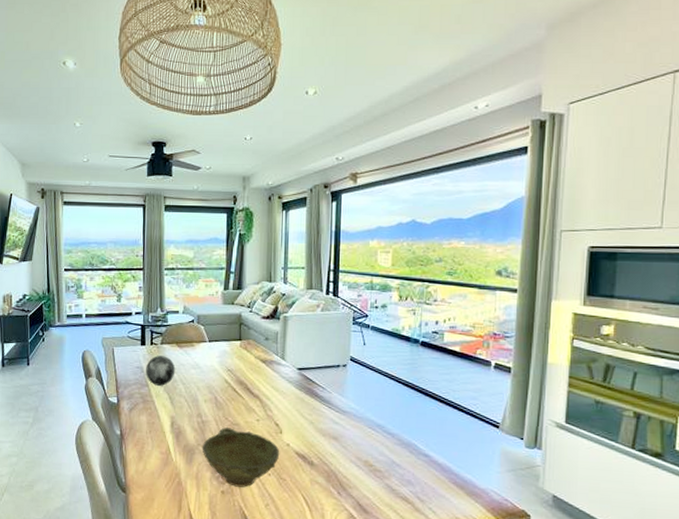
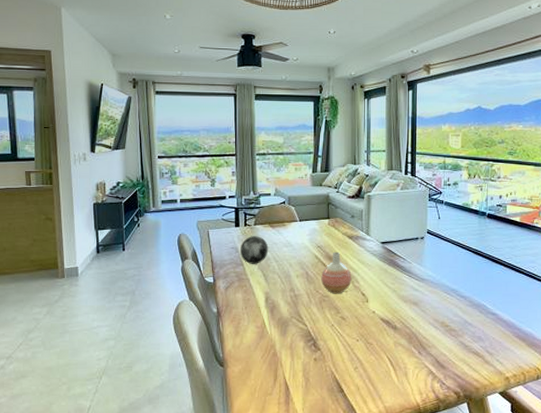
bowl: present [202,427,280,488] -> none [295,300,367,354]
vase: none [231,376,264,423] -> present [321,251,352,294]

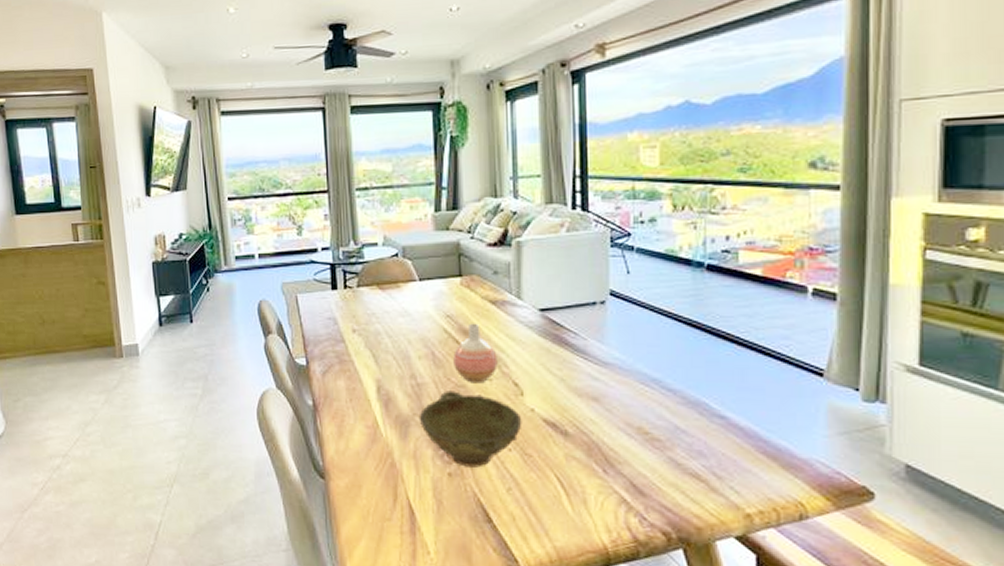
decorative orb: present [239,236,269,264] -> none [339,302,378,341]
bowl: none [295,300,367,354] -> present [419,391,522,468]

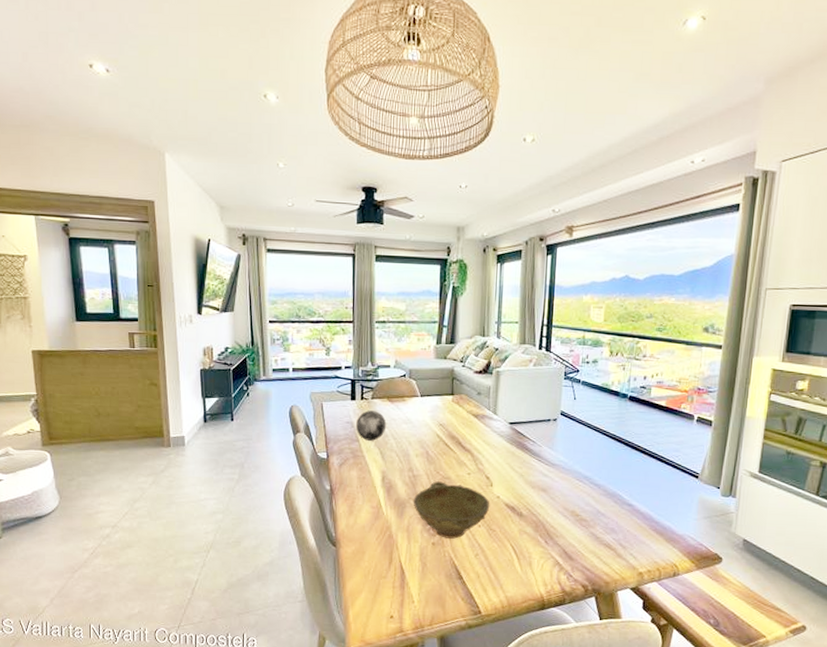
decorative orb: none [339,302,378,341] -> present [355,410,387,441]
vase: present [453,323,498,384] -> none [442,431,476,476]

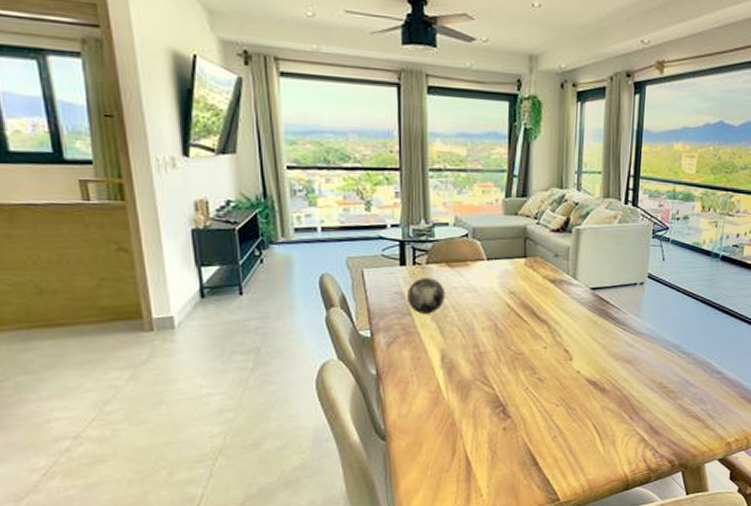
bowl: present [413,481,490,539] -> none [479,358,570,422]

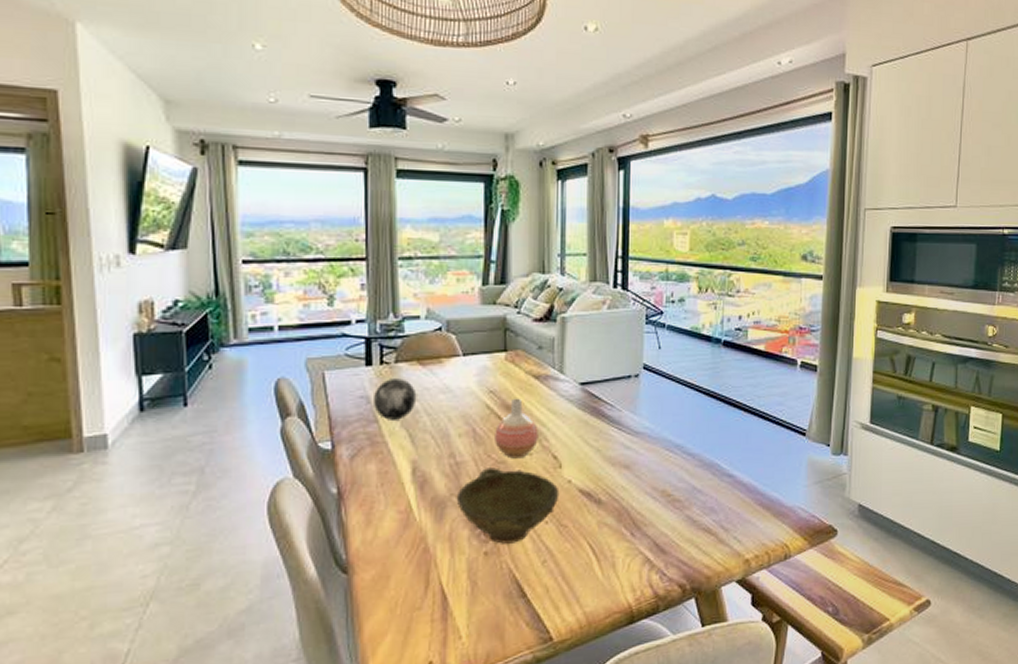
bowl: none [479,358,570,422] -> present [456,467,560,544]
vase: none [514,299,553,351] -> present [495,398,538,459]

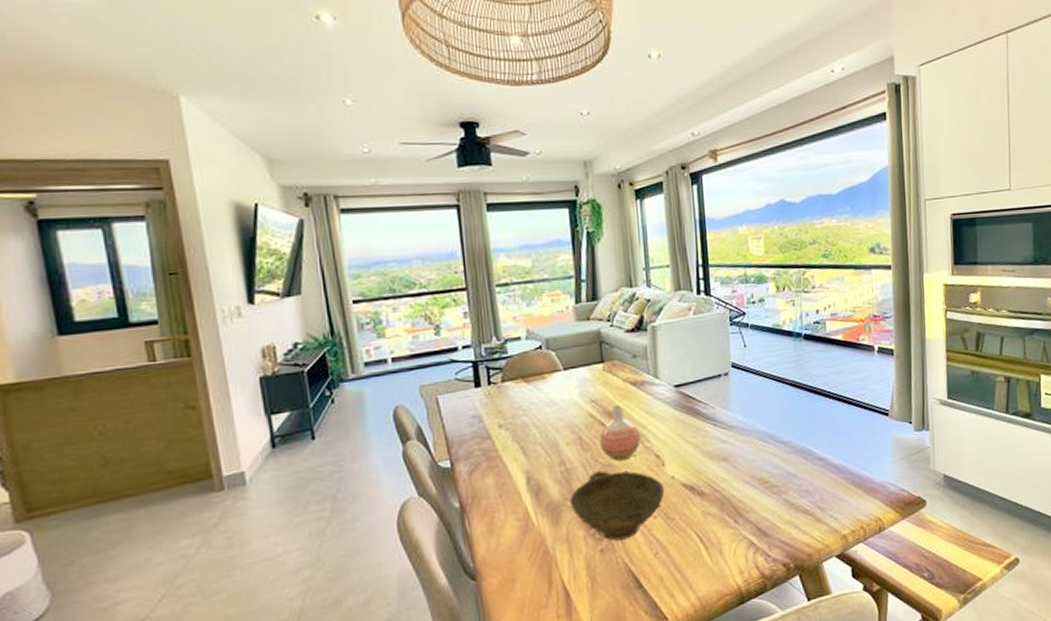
decorative orb: present [372,378,417,420] -> none [484,396,525,436]

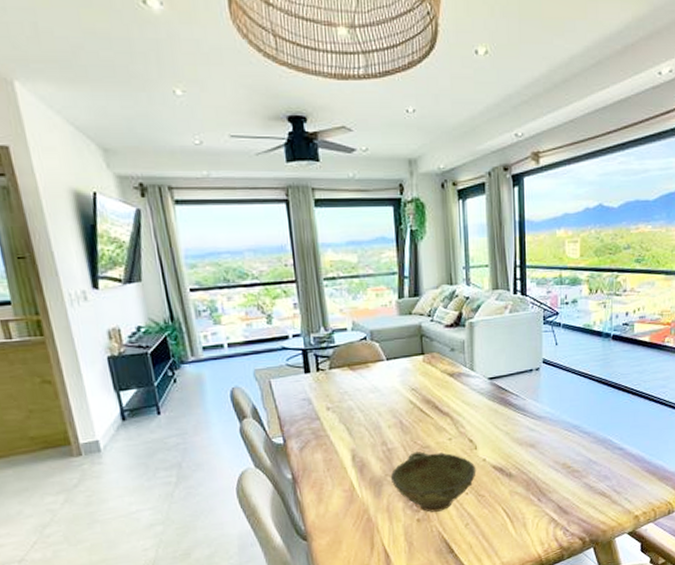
vase: present [599,404,641,461] -> none [418,393,456,444]

